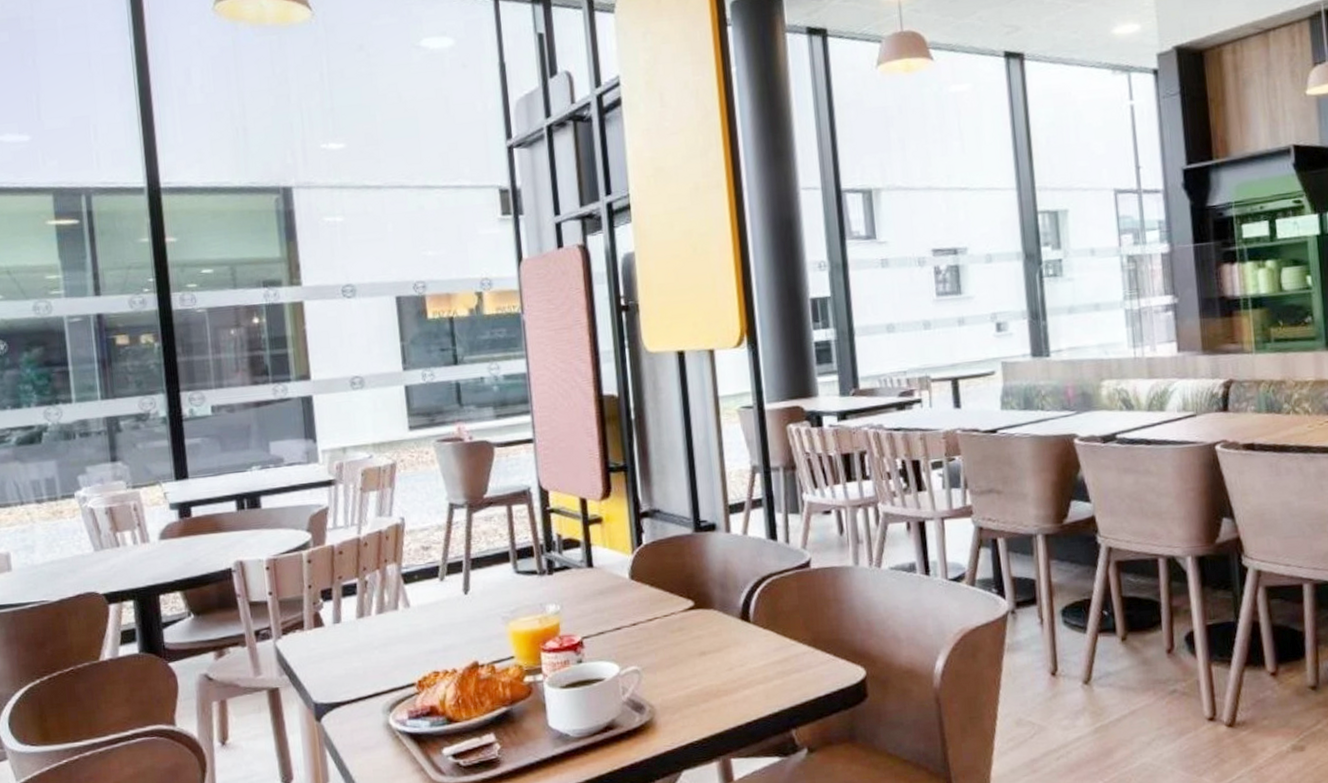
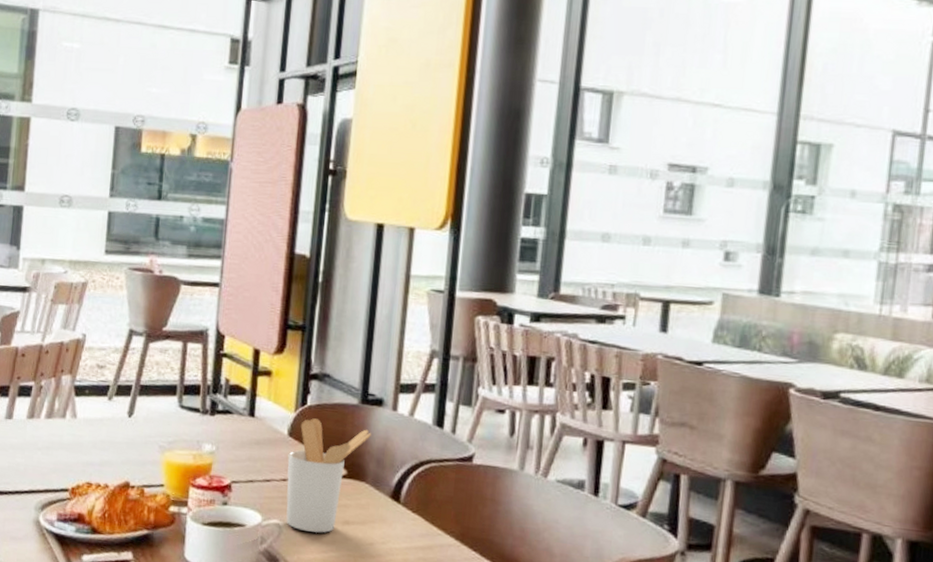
utensil holder: none [633,556,711,672] -> present [286,418,372,533]

